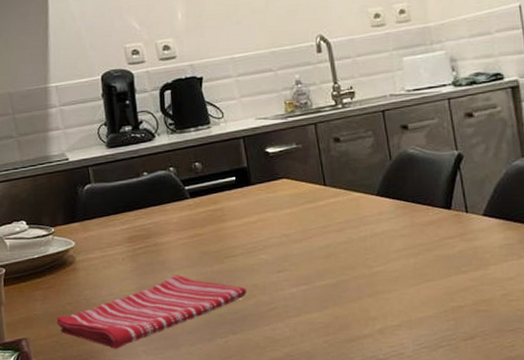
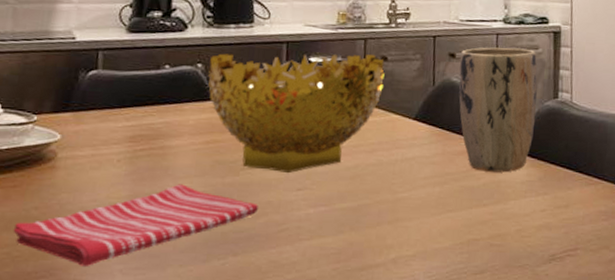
decorative bowl: none [179,138,341,258] -> present [208,53,385,174]
plant pot: none [413,109,506,239] -> present [459,47,537,173]

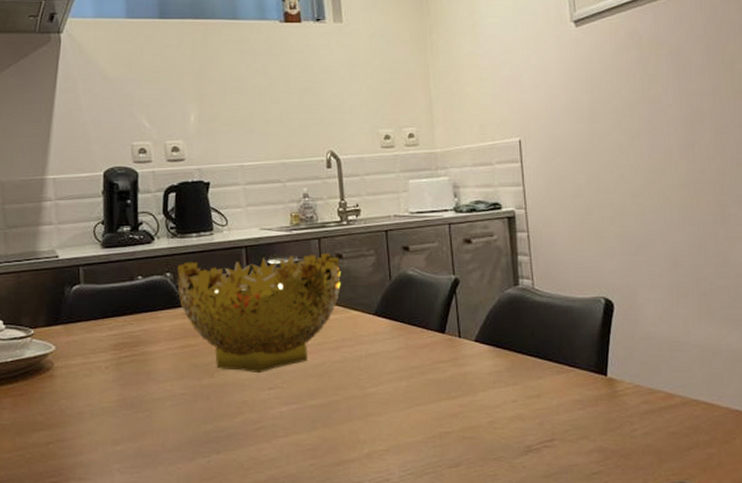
dish towel: present [13,184,260,266] -> none [24,387,236,466]
plant pot: present [459,47,537,173] -> none [414,236,497,364]

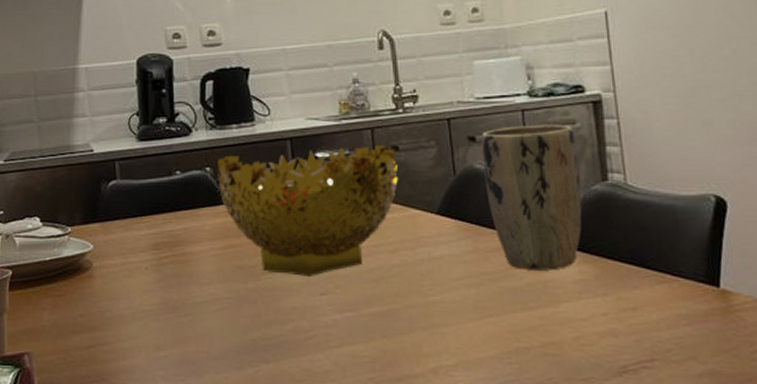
plant pot: none [414,236,497,364] -> present [481,124,583,271]

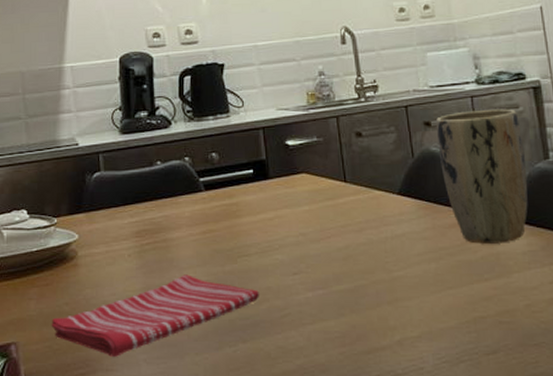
dish towel: none [65,290,285,372] -> present [51,274,260,357]
decorative bowl: present [218,145,398,278] -> none [196,132,362,259]

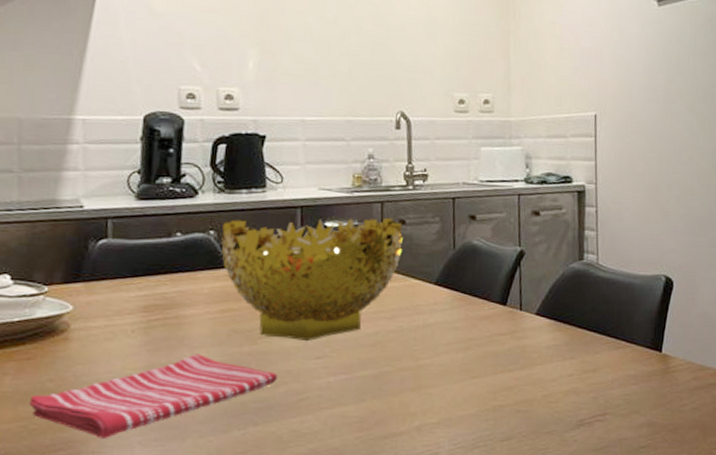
decorative bowl: none [196,132,362,259] -> present [221,218,403,342]
plant pot: present [436,109,528,244] -> none [480,208,562,337]

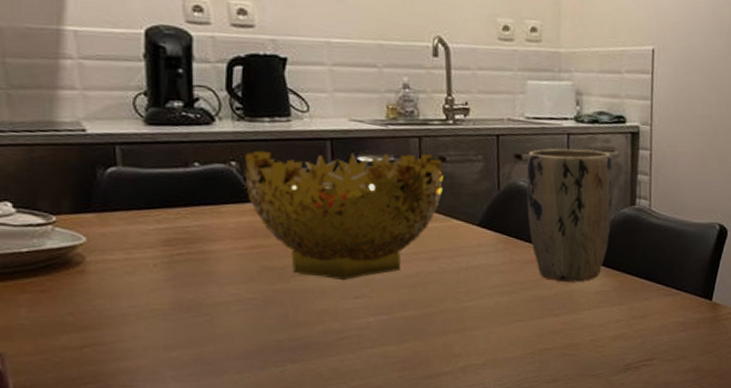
dish towel: present [29,354,279,438] -> none [49,290,315,373]
plant pot: none [480,208,562,337] -> present [526,148,613,282]

